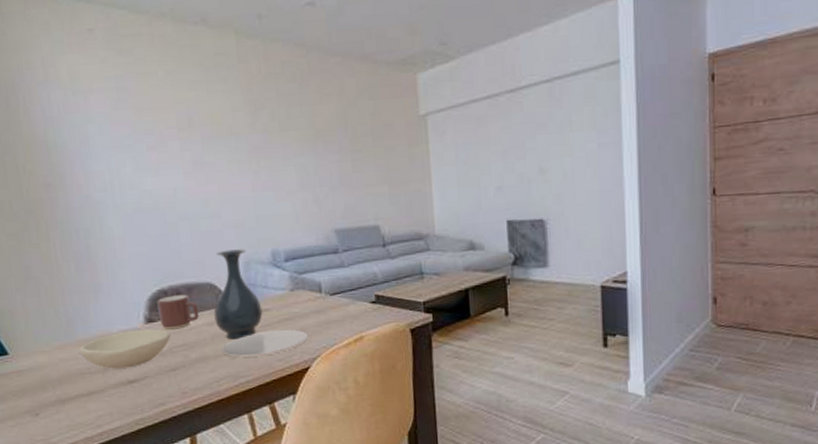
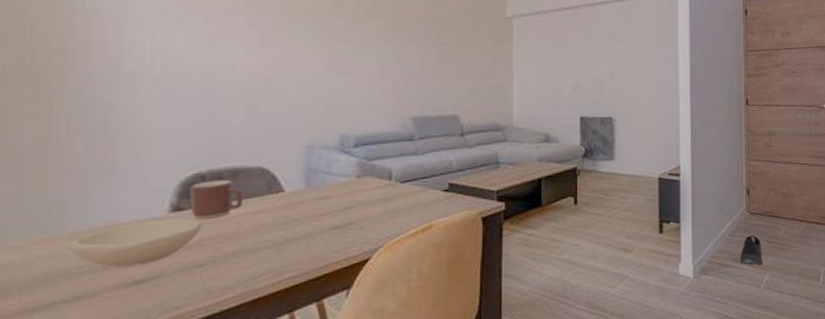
vase: present [214,249,263,339] -> none [262,132,322,230]
plate: present [221,329,308,358] -> none [265,218,371,250]
shoe: none [704,351,734,386] -> present [740,236,763,266]

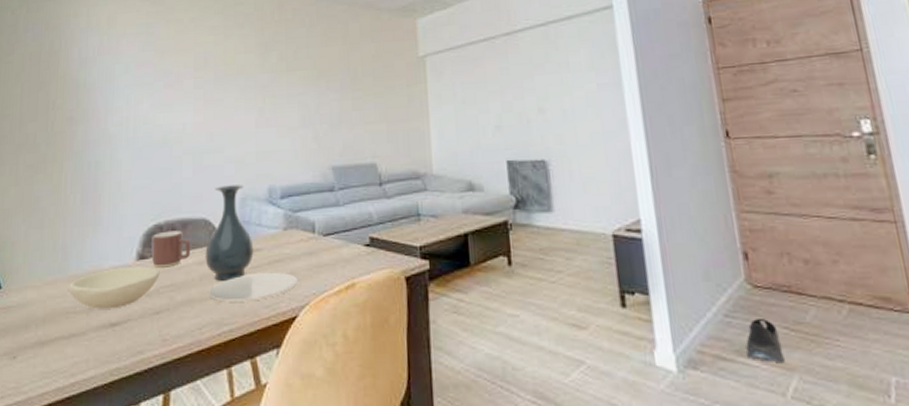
vase: none [262,132,322,230] -> present [205,184,254,281]
plate: none [265,218,371,250] -> present [208,272,297,302]

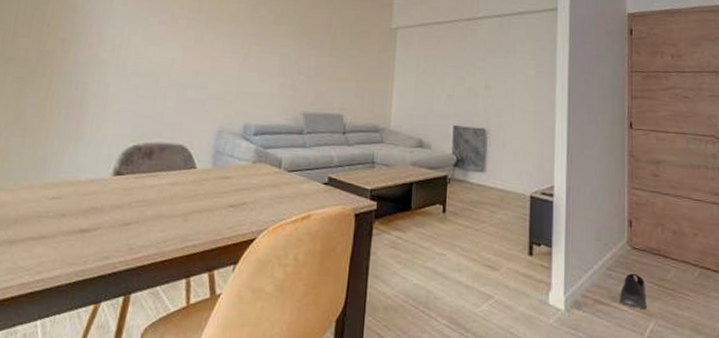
bowl: present [68,266,160,309] -> none [43,180,134,217]
mug: present [151,230,191,268] -> none [127,152,166,185]
vase: present [205,184,254,281] -> none [178,118,224,202]
plate: present [208,272,297,302] -> none [176,197,260,222]

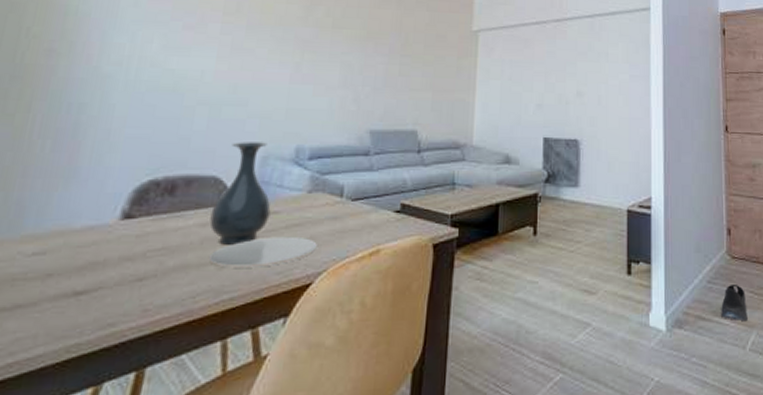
plate: none [176,197,260,222] -> present [208,236,317,268]
vase: none [178,118,224,202] -> present [209,142,271,245]

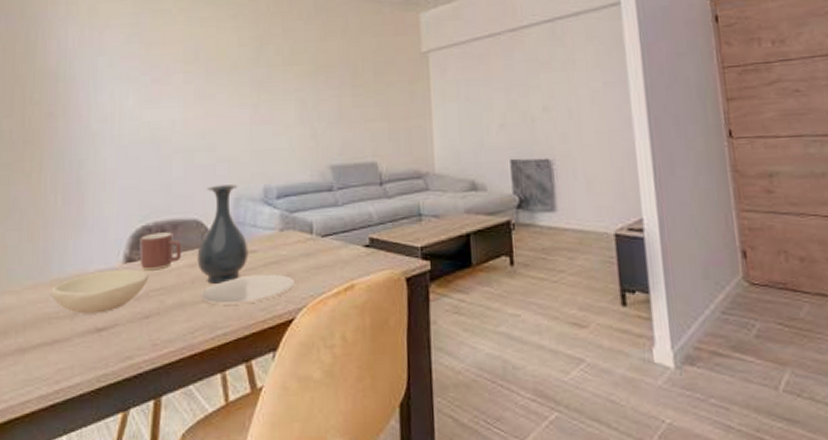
bowl: none [19,227,150,275] -> present [50,269,149,314]
mug: none [140,188,194,229] -> present [139,232,182,271]
shoe: present [721,285,748,322] -> none [741,316,778,358]

